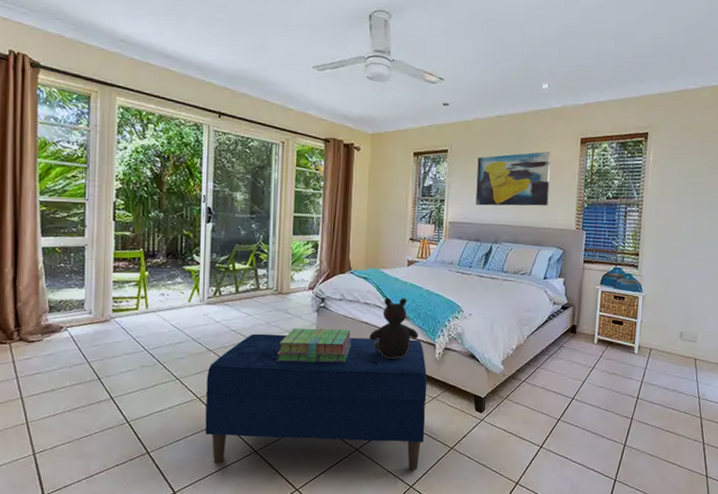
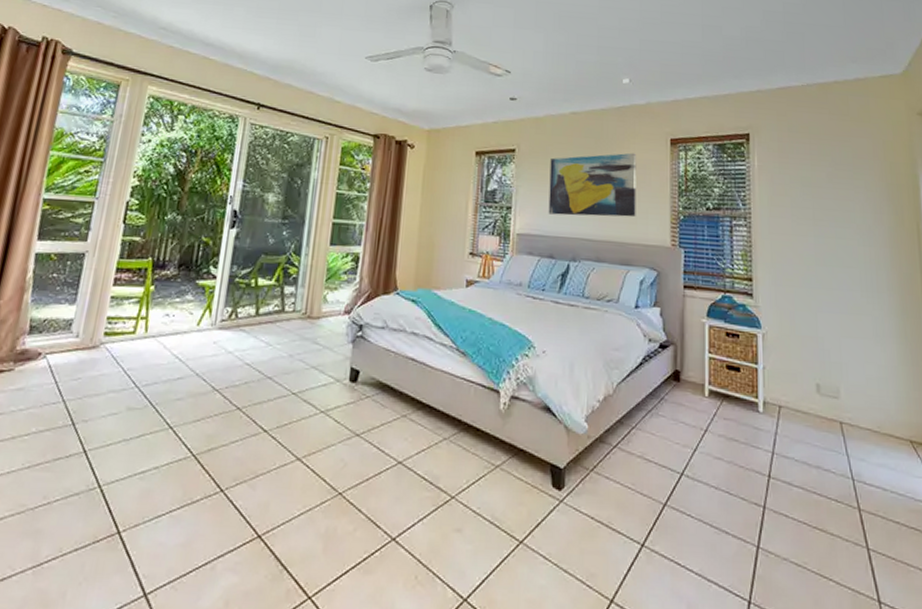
bench: present [205,333,428,471] -> none [196,369,489,575]
stack of books: present [276,328,351,363] -> none [297,363,393,413]
teddy bear: present [369,298,419,359] -> none [416,327,479,409]

